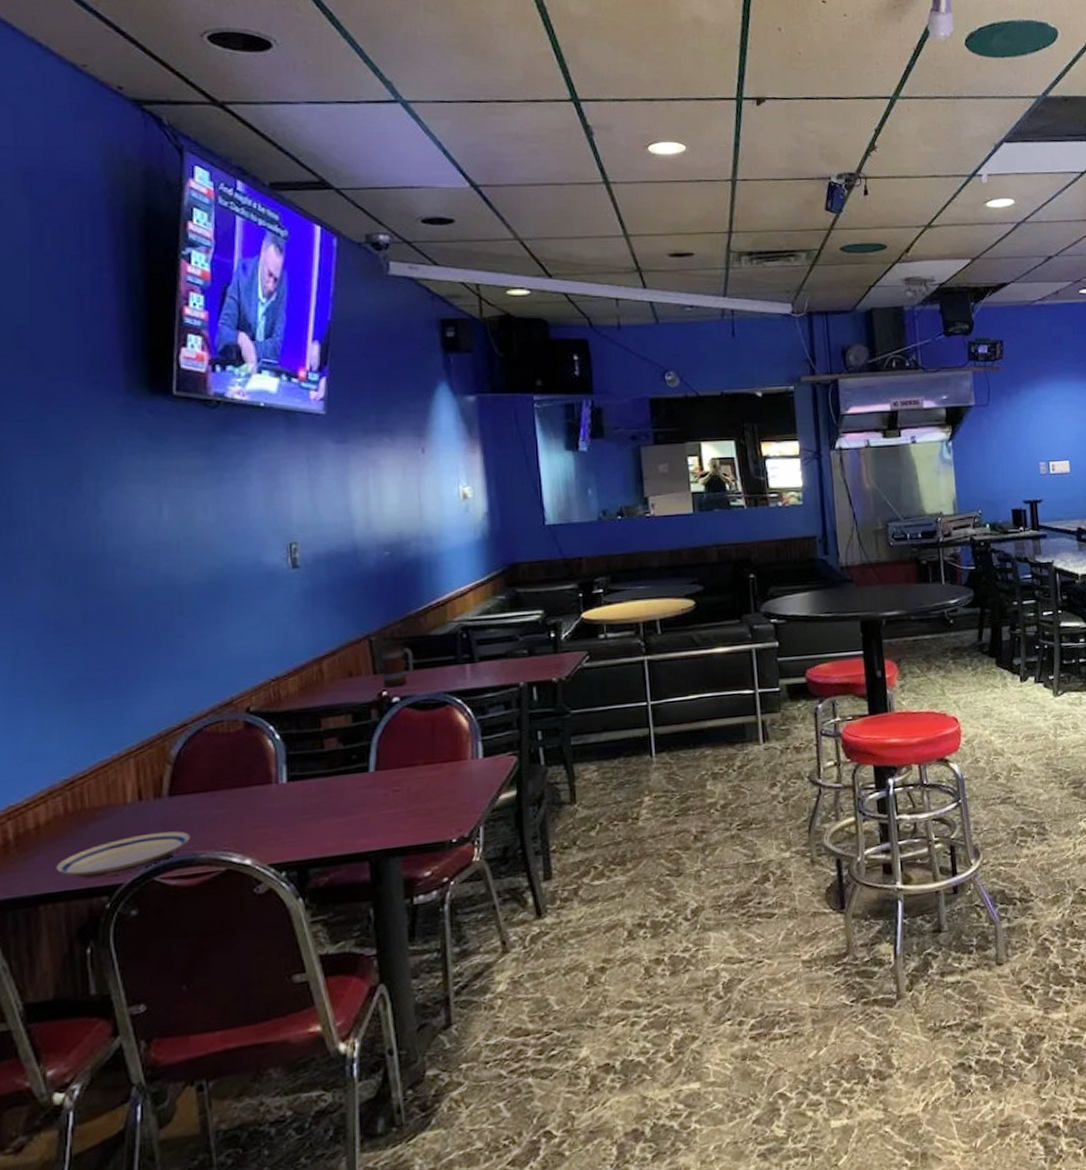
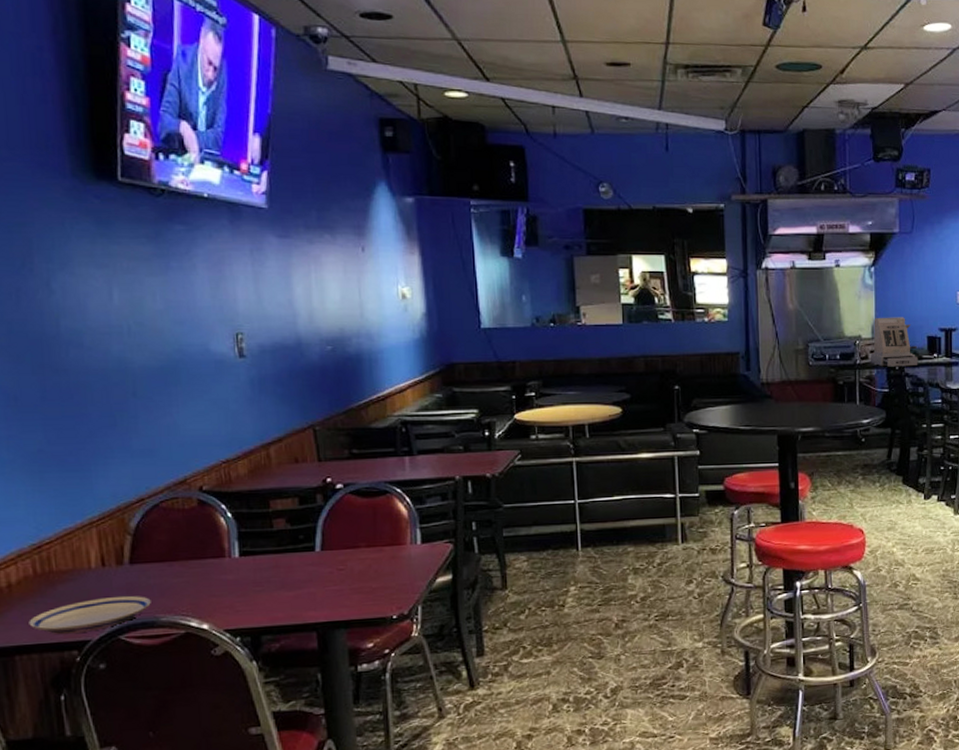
beer mug: present [381,648,413,688] -> none [325,439,356,475]
cash register: none [953,491,1004,544] -> present [870,317,918,367]

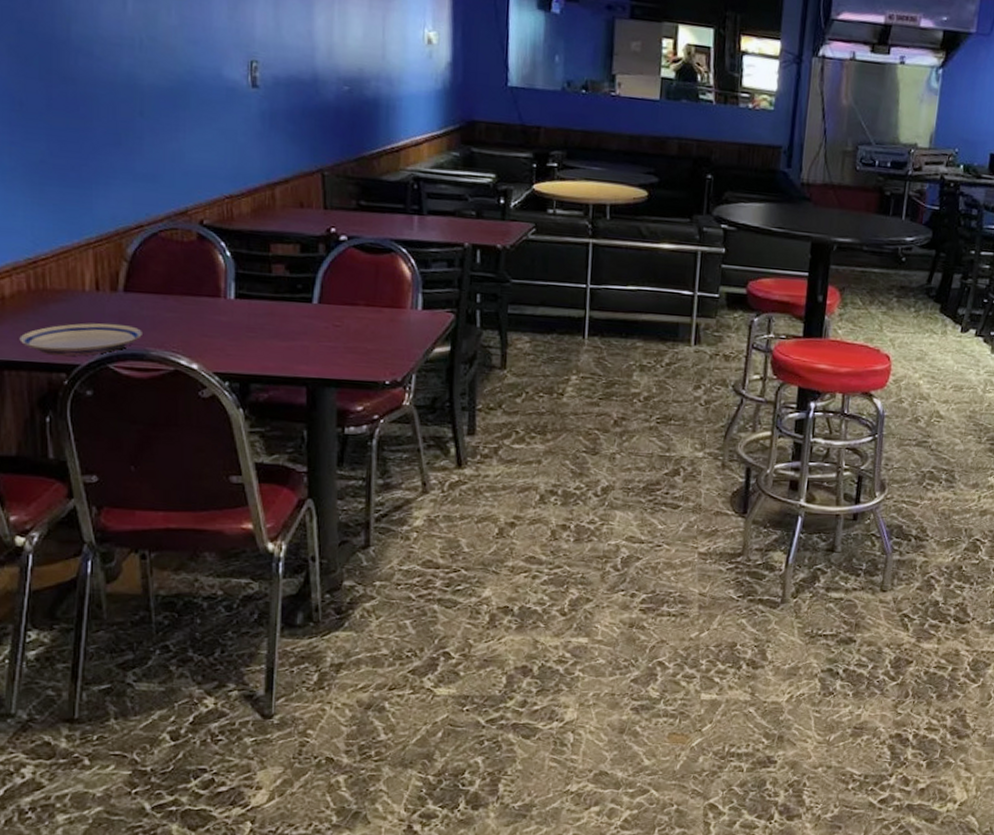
cash register: present [870,317,918,367] -> none [923,126,977,185]

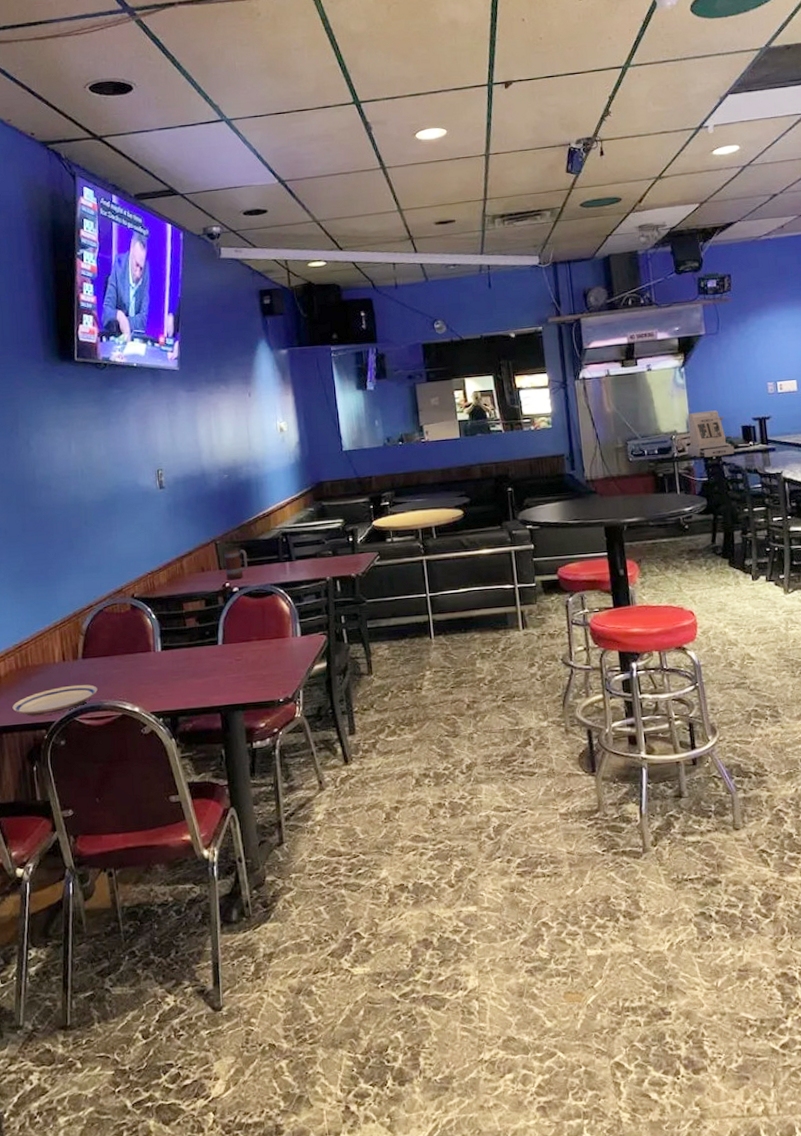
beer mug: none [332,187,363,226] -> present [224,549,248,580]
cash register: none [923,126,977,185] -> present [687,410,735,458]

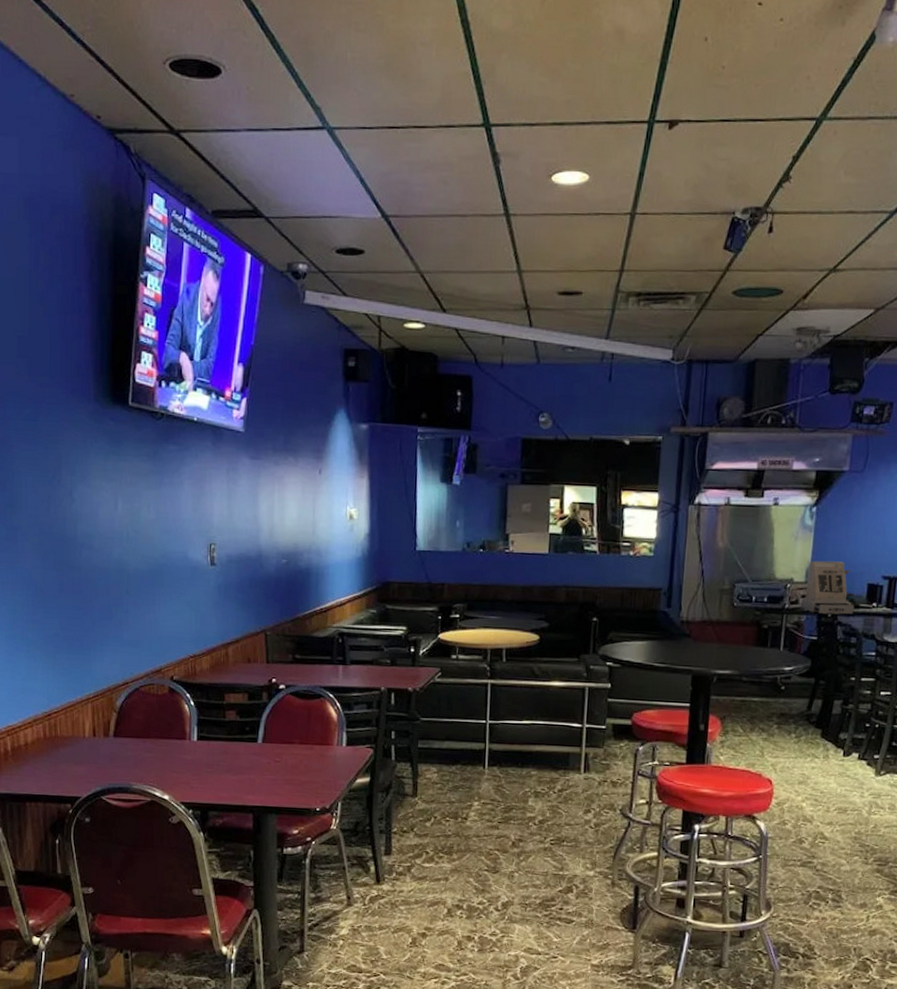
plate: present [12,684,98,717] -> none [38,762,127,791]
beer mug: present [224,549,248,580] -> none [273,644,298,676]

